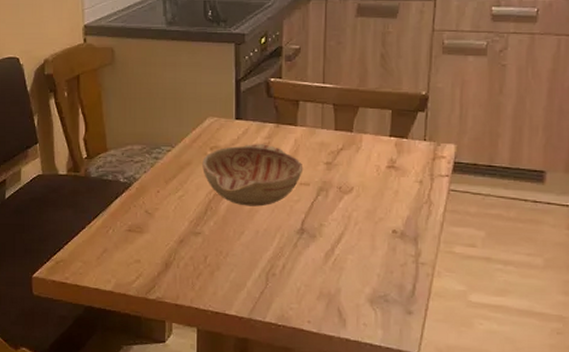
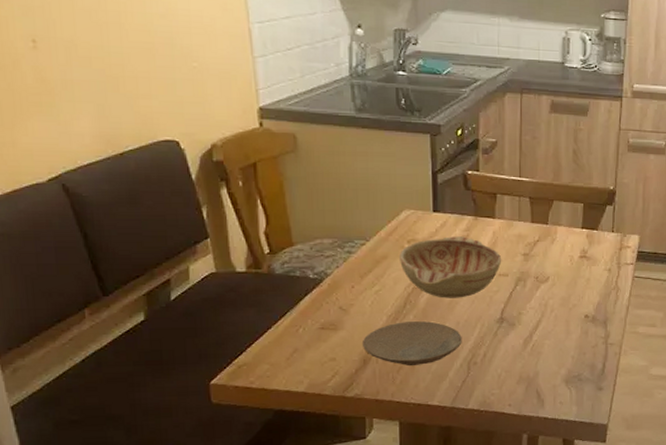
plate: none [164,228,261,274] -> present [361,321,462,367]

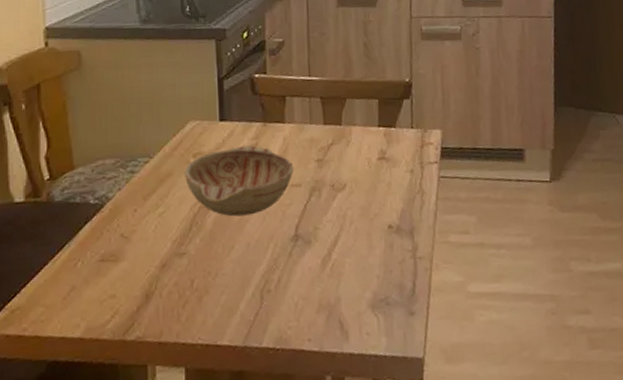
plate: present [361,321,462,367] -> none [144,244,254,300]

